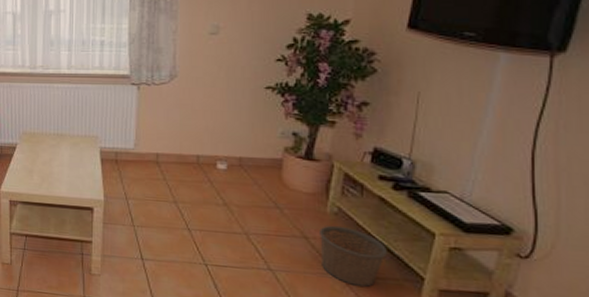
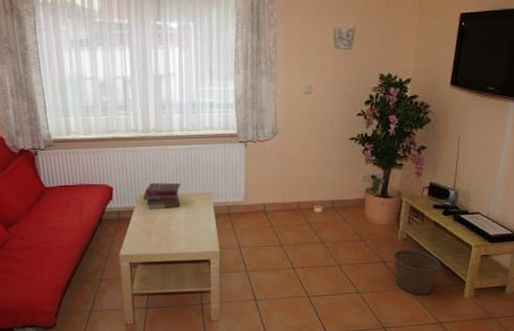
books: none [27,121,66,149] -> present [143,182,181,210]

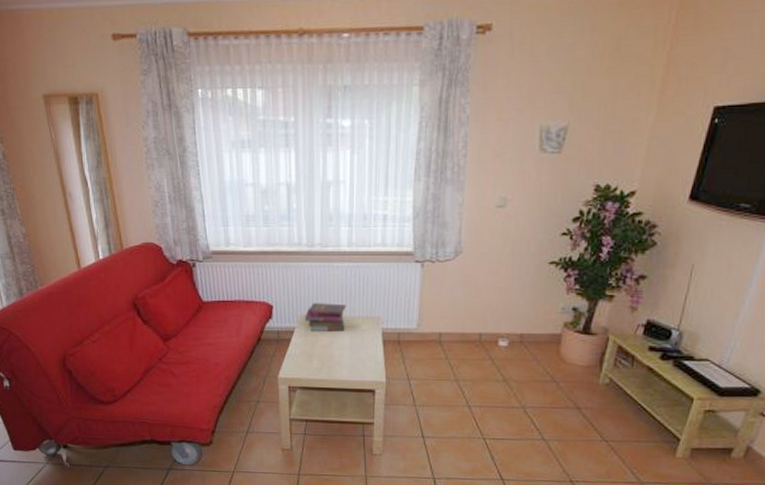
basket: present [394,249,442,295] -> none [591,395,651,450]

